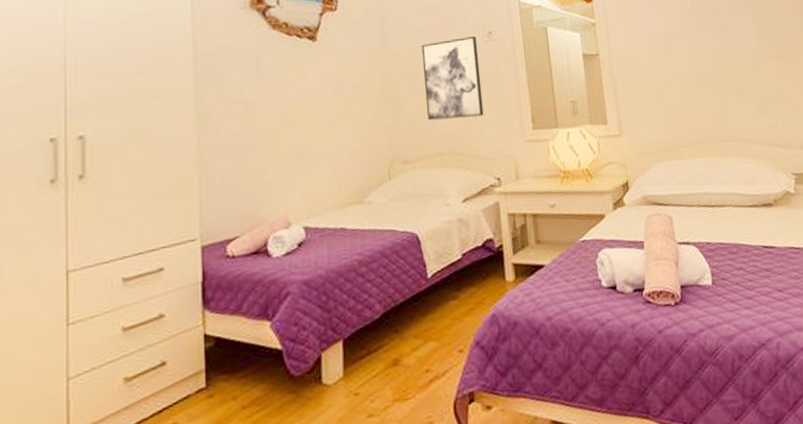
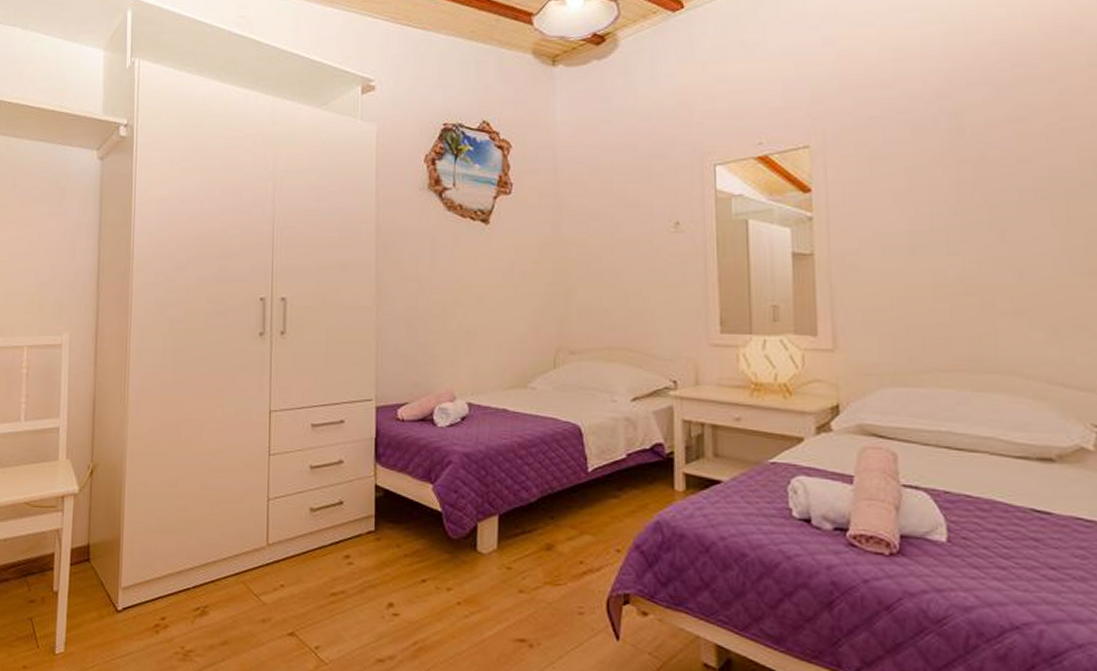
wall art: present [421,35,484,120] -> none [597,225,663,313]

